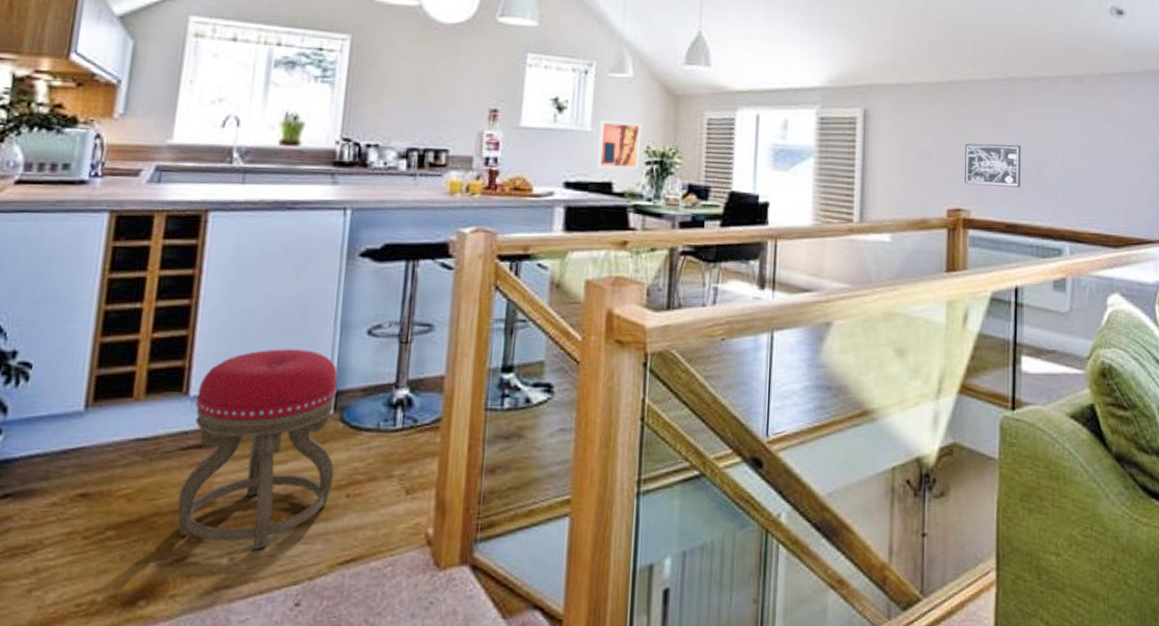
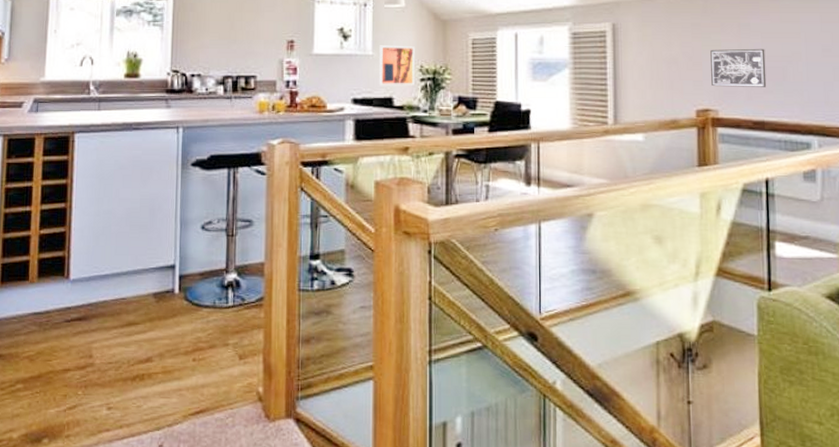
stool: present [177,349,338,550] -> none [67,241,182,402]

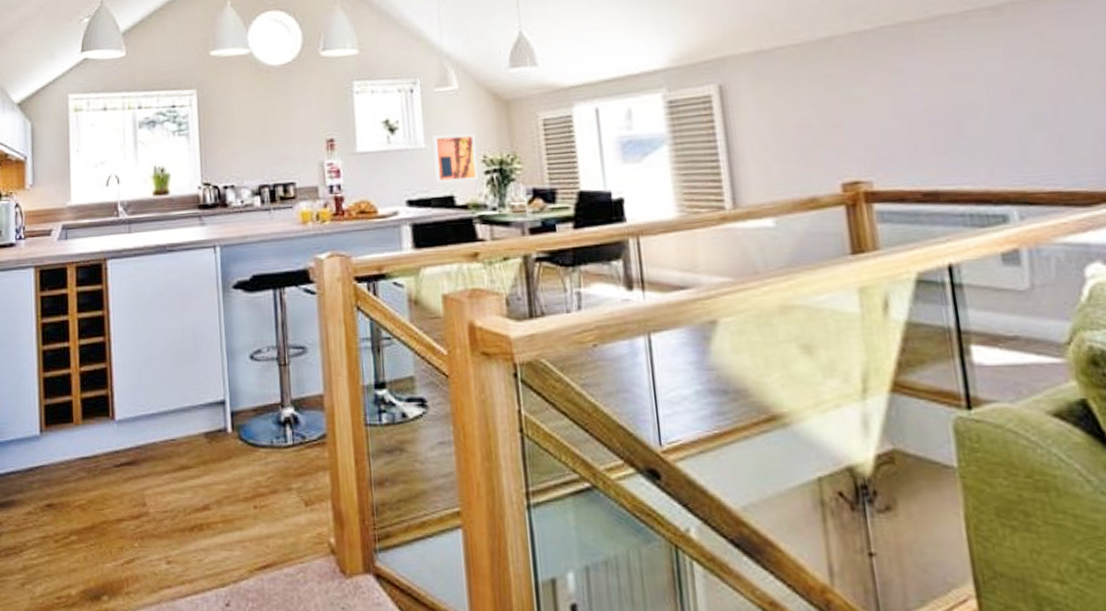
wall art: present [710,48,767,87] -> none [853,98,937,152]

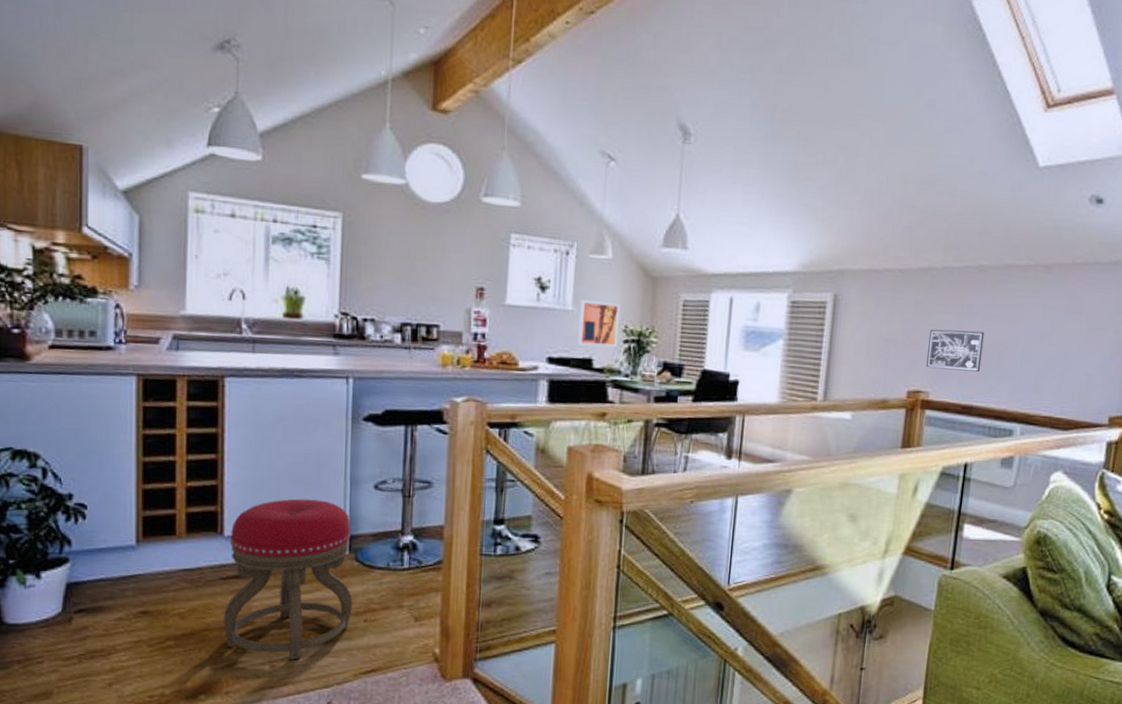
stool: none [120,375,241,555] -> present [224,498,353,660]
wall art: none [853,98,937,152] -> present [926,329,985,372]

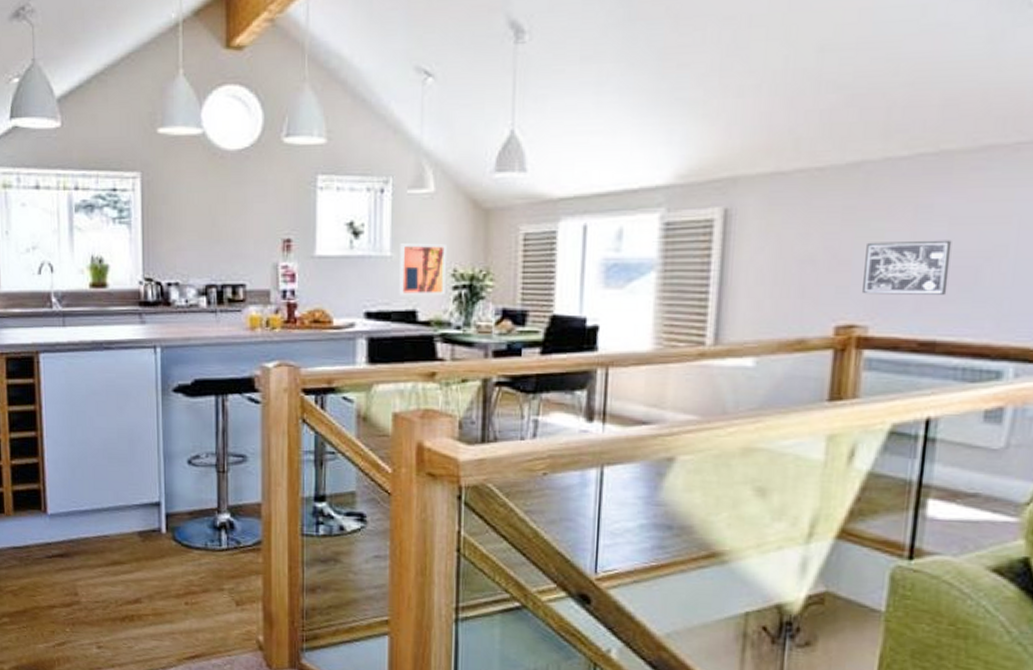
stool: present [224,498,353,660] -> none [52,475,173,642]

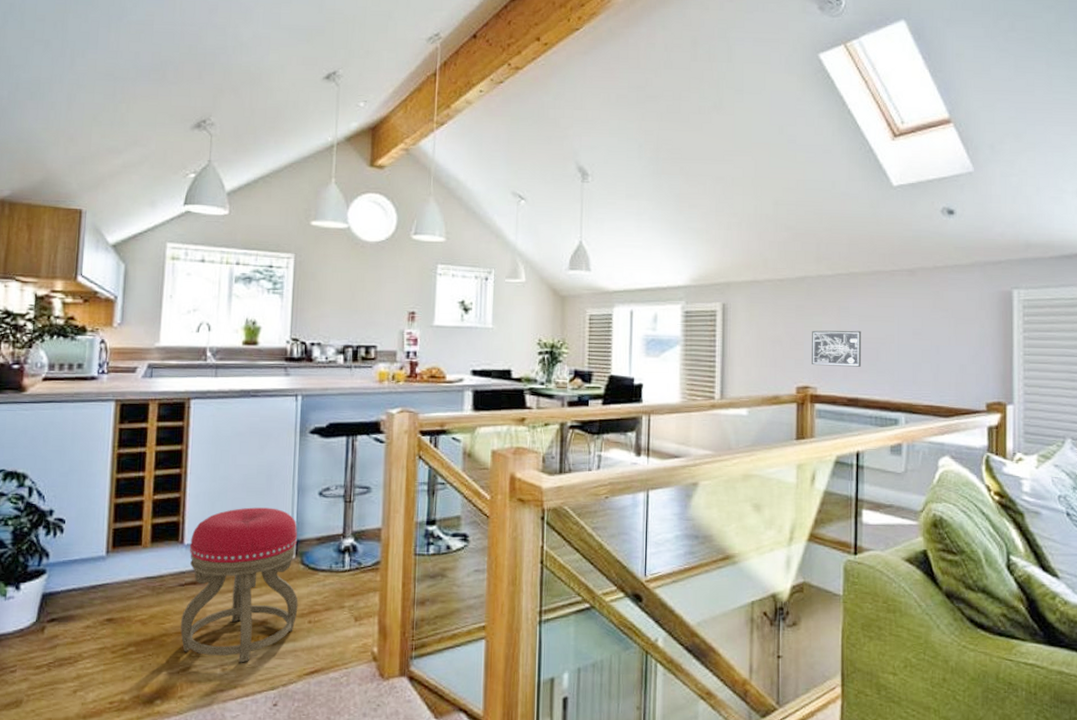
stool: none [52,475,173,642] -> present [180,507,298,663]
wall art: present [399,243,446,296] -> none [498,318,534,359]

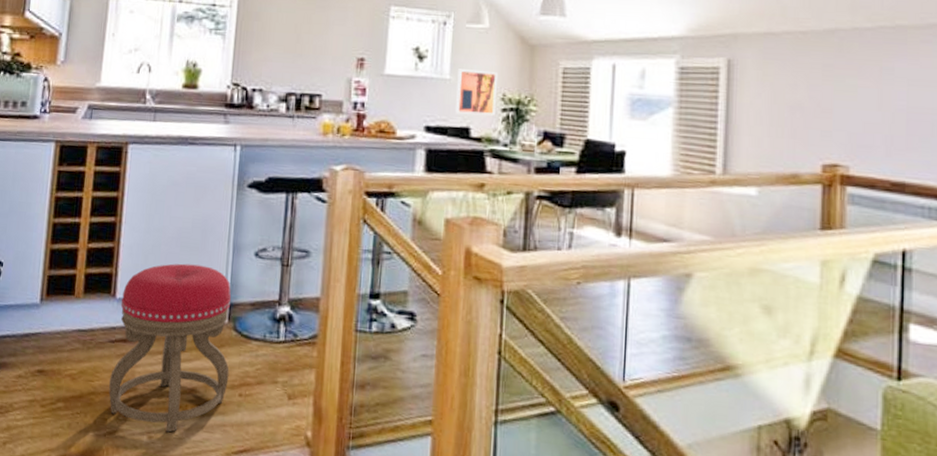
wall art: none [498,318,534,359] -> present [455,69,497,116]
wall art: present [812,330,862,367] -> none [843,95,911,143]

